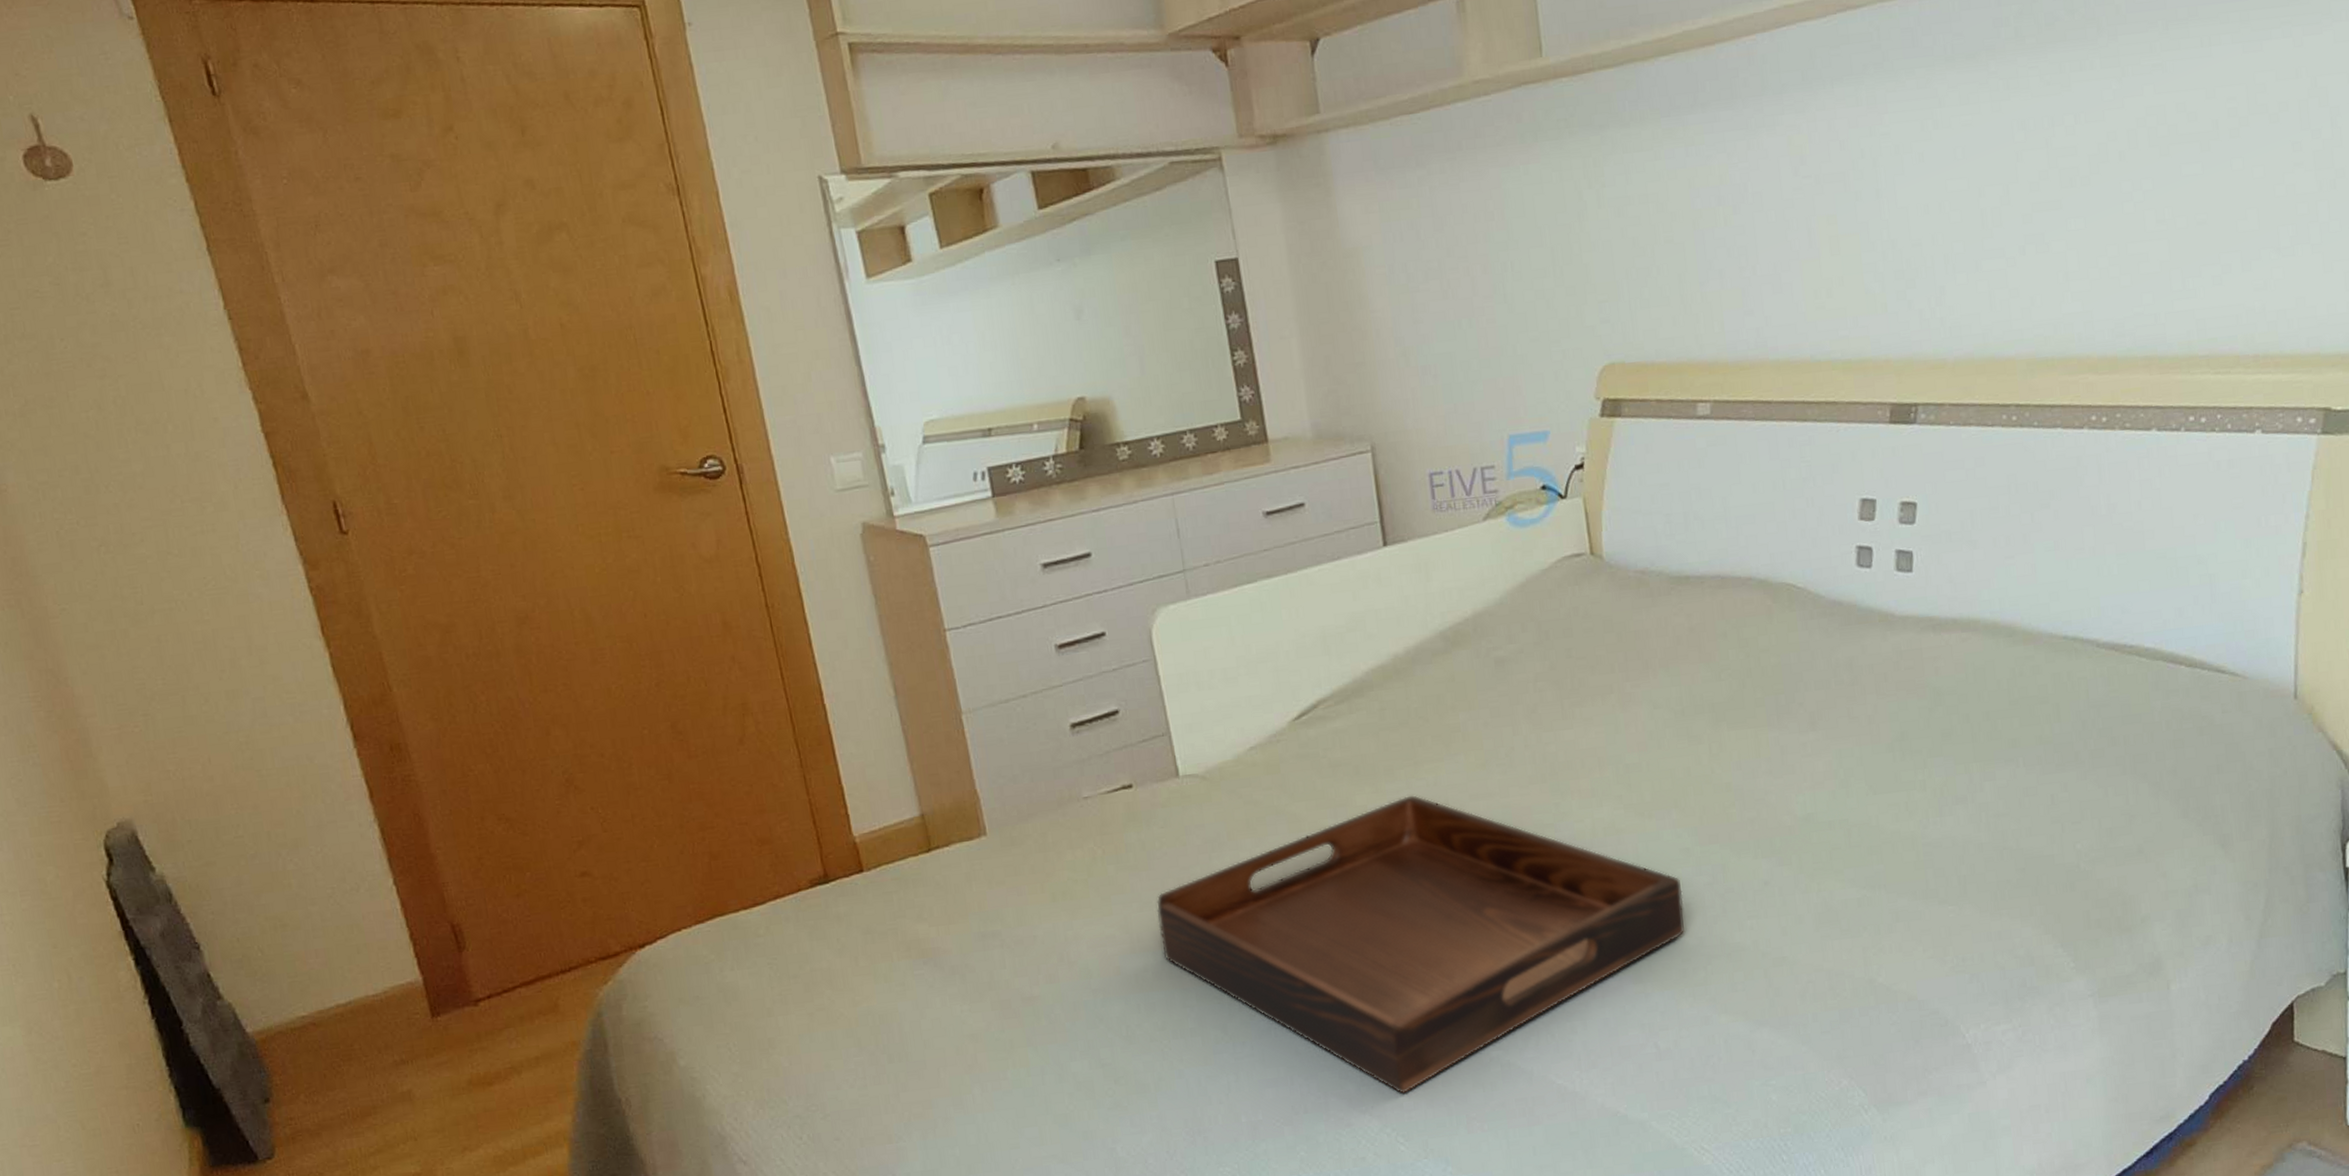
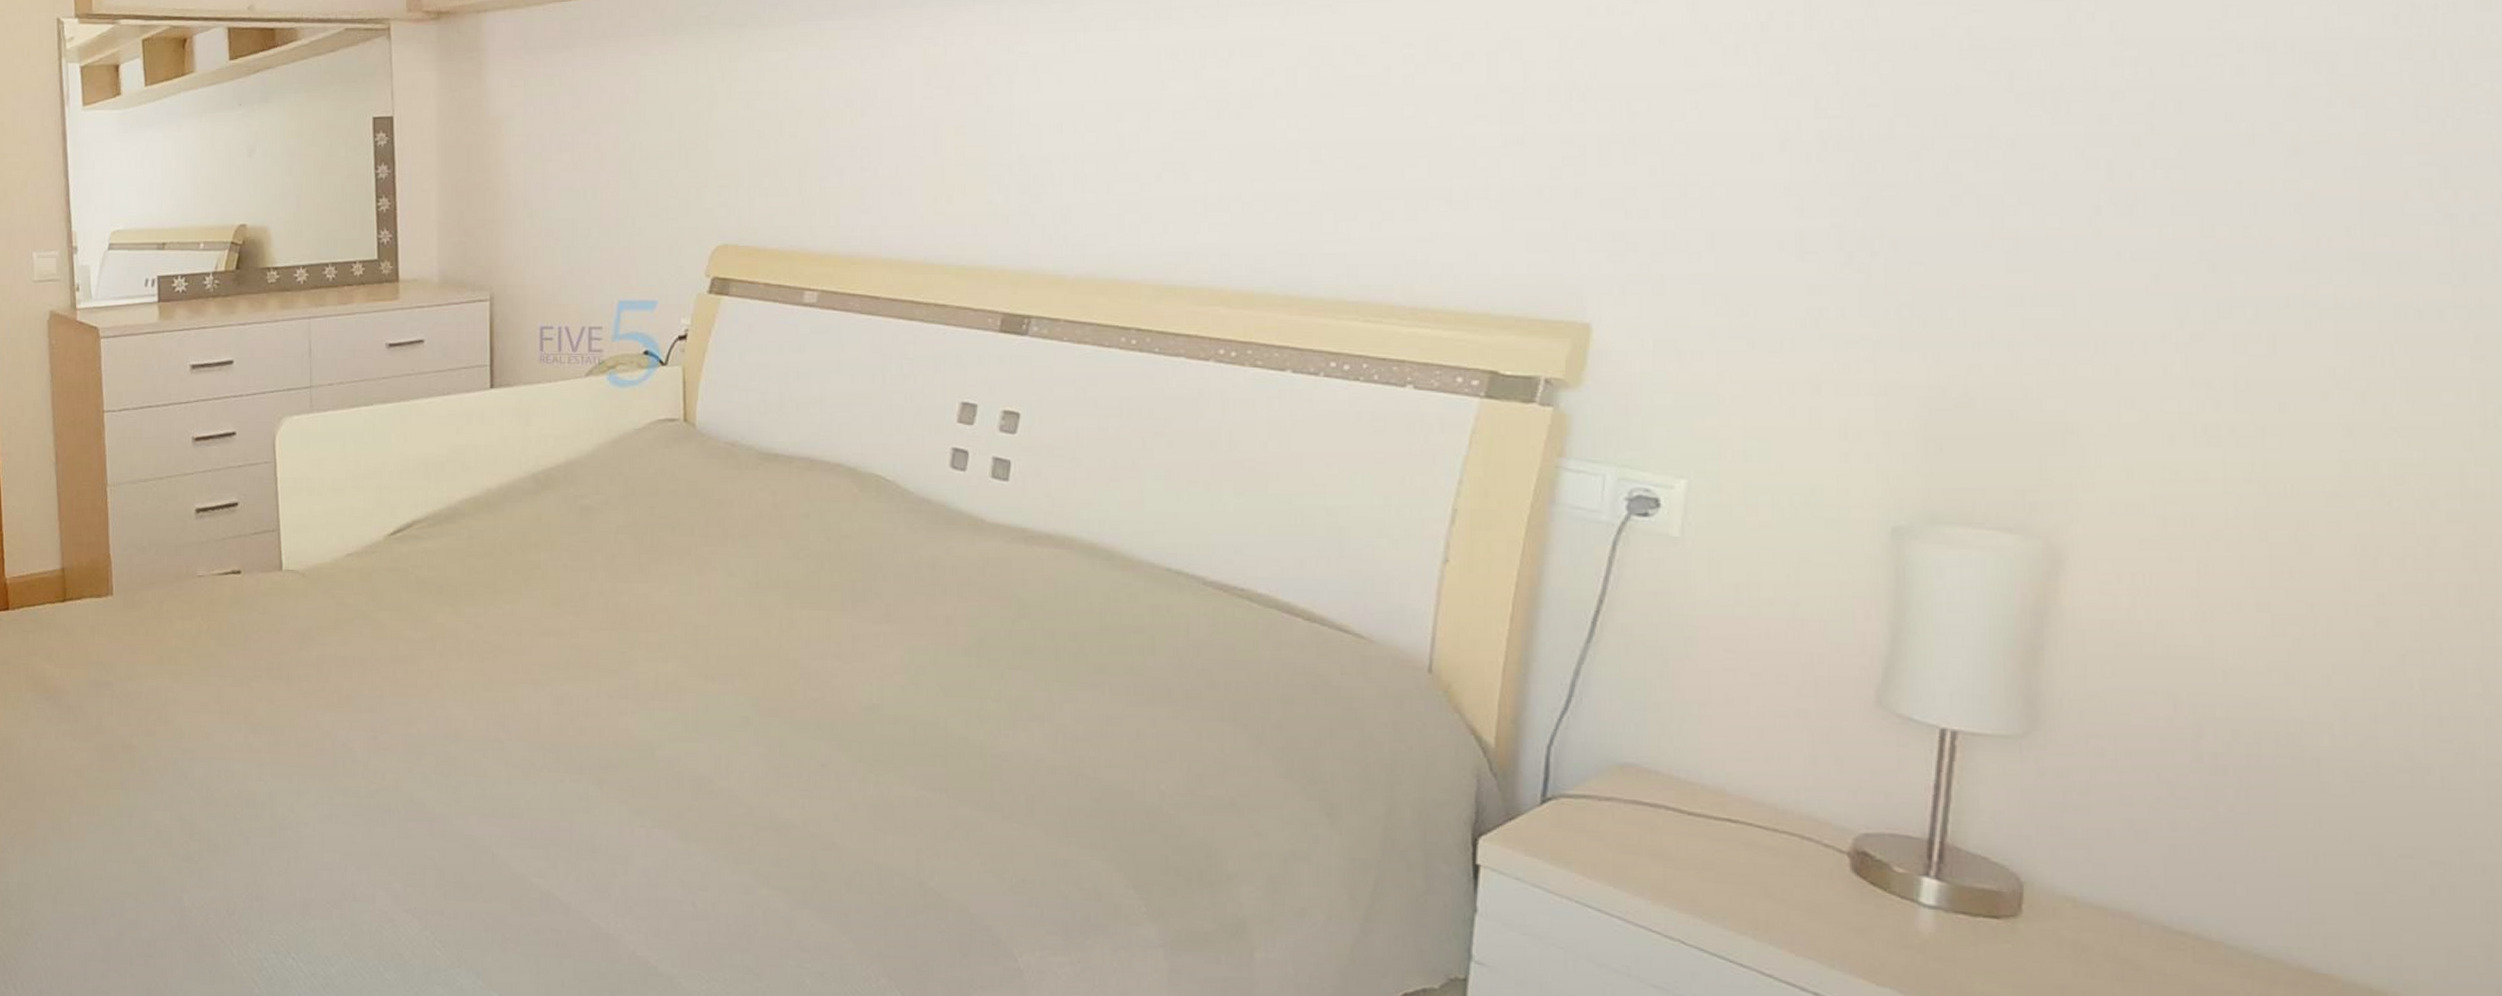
serving tray: present [1156,795,1686,1094] -> none [247,621,737,901]

